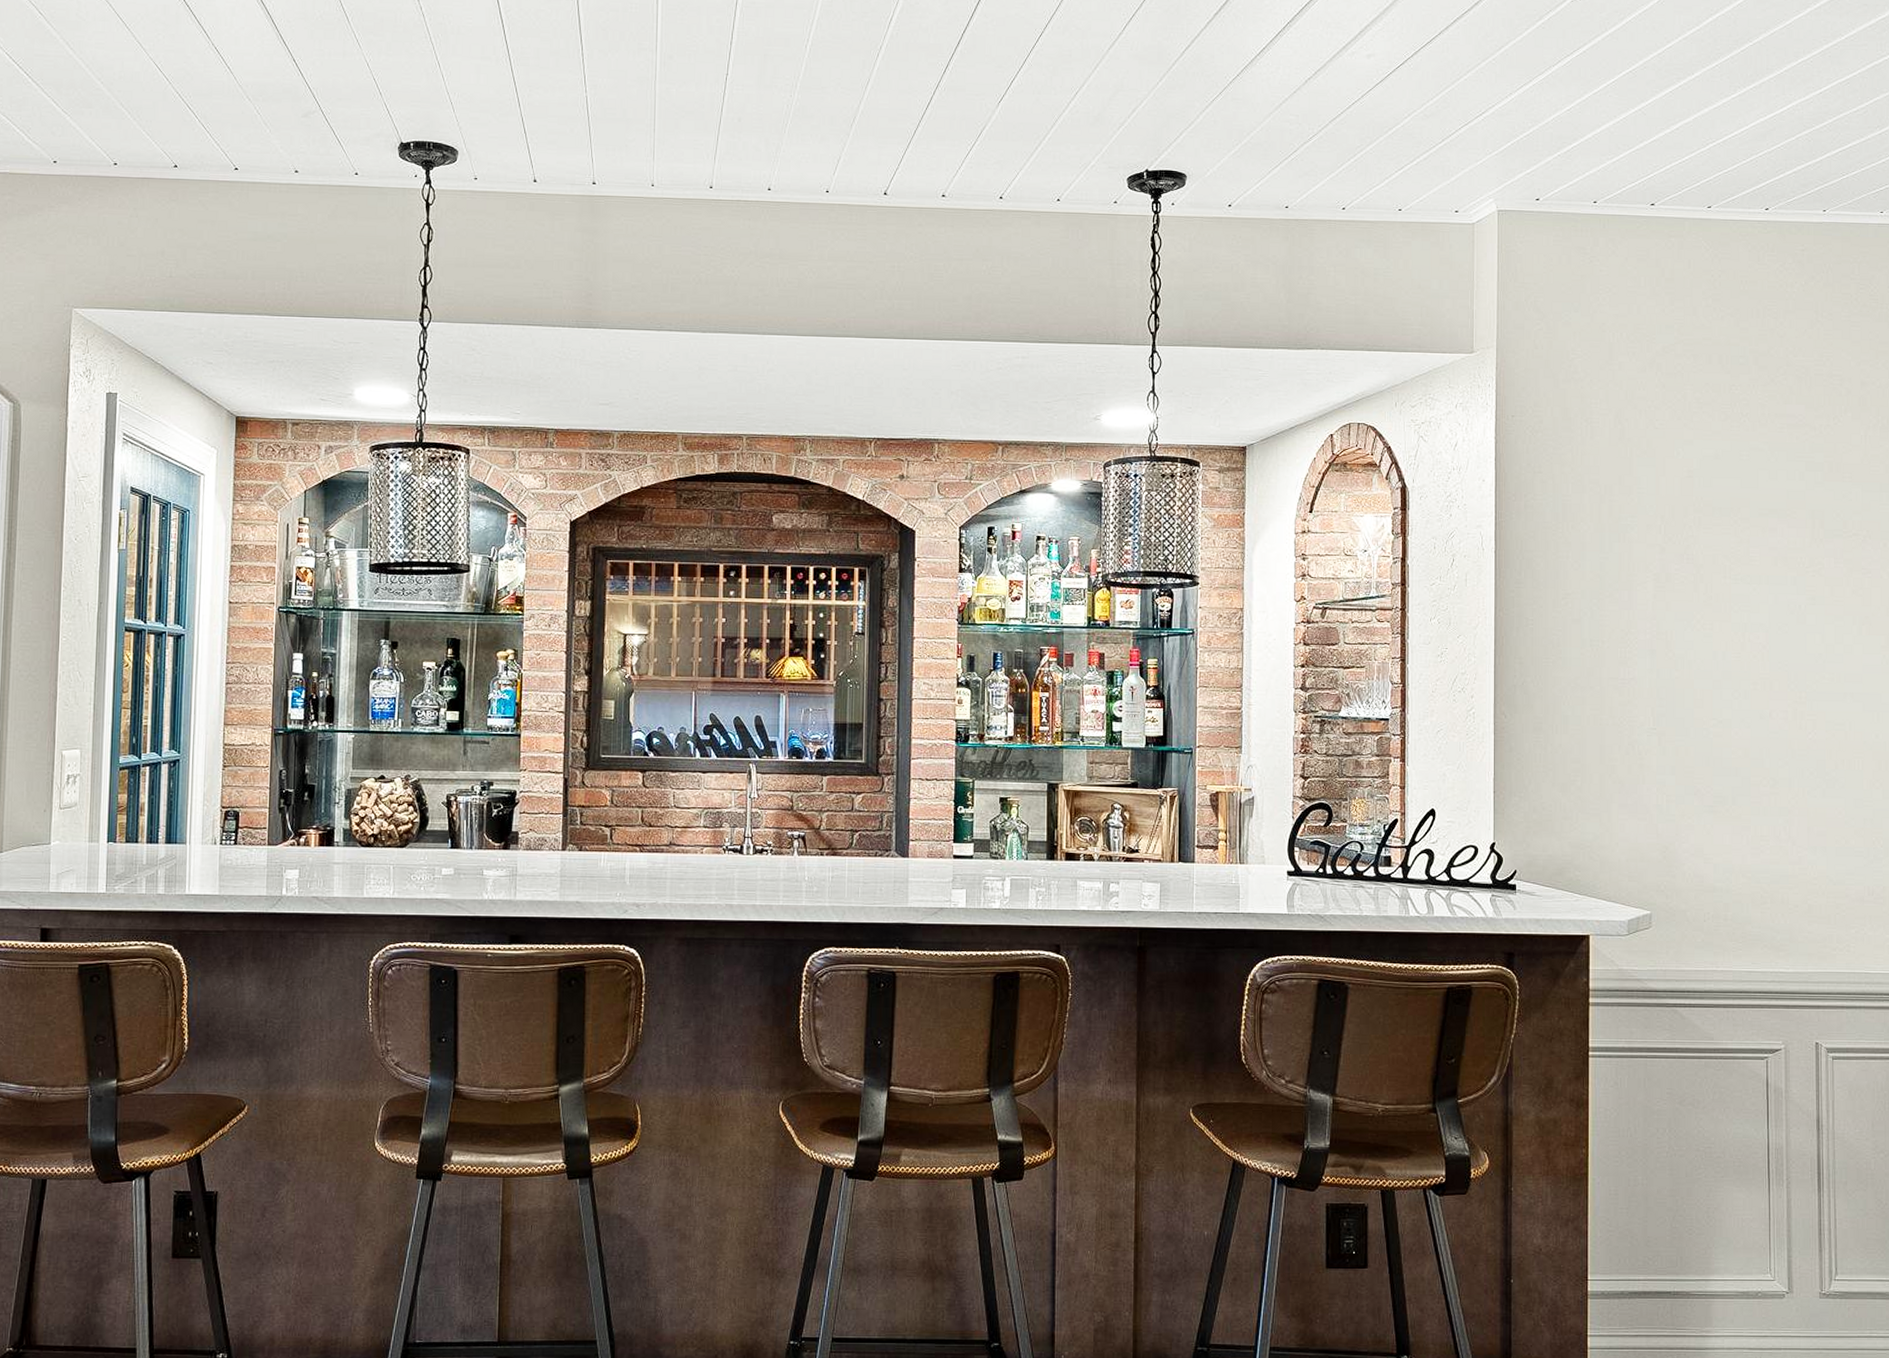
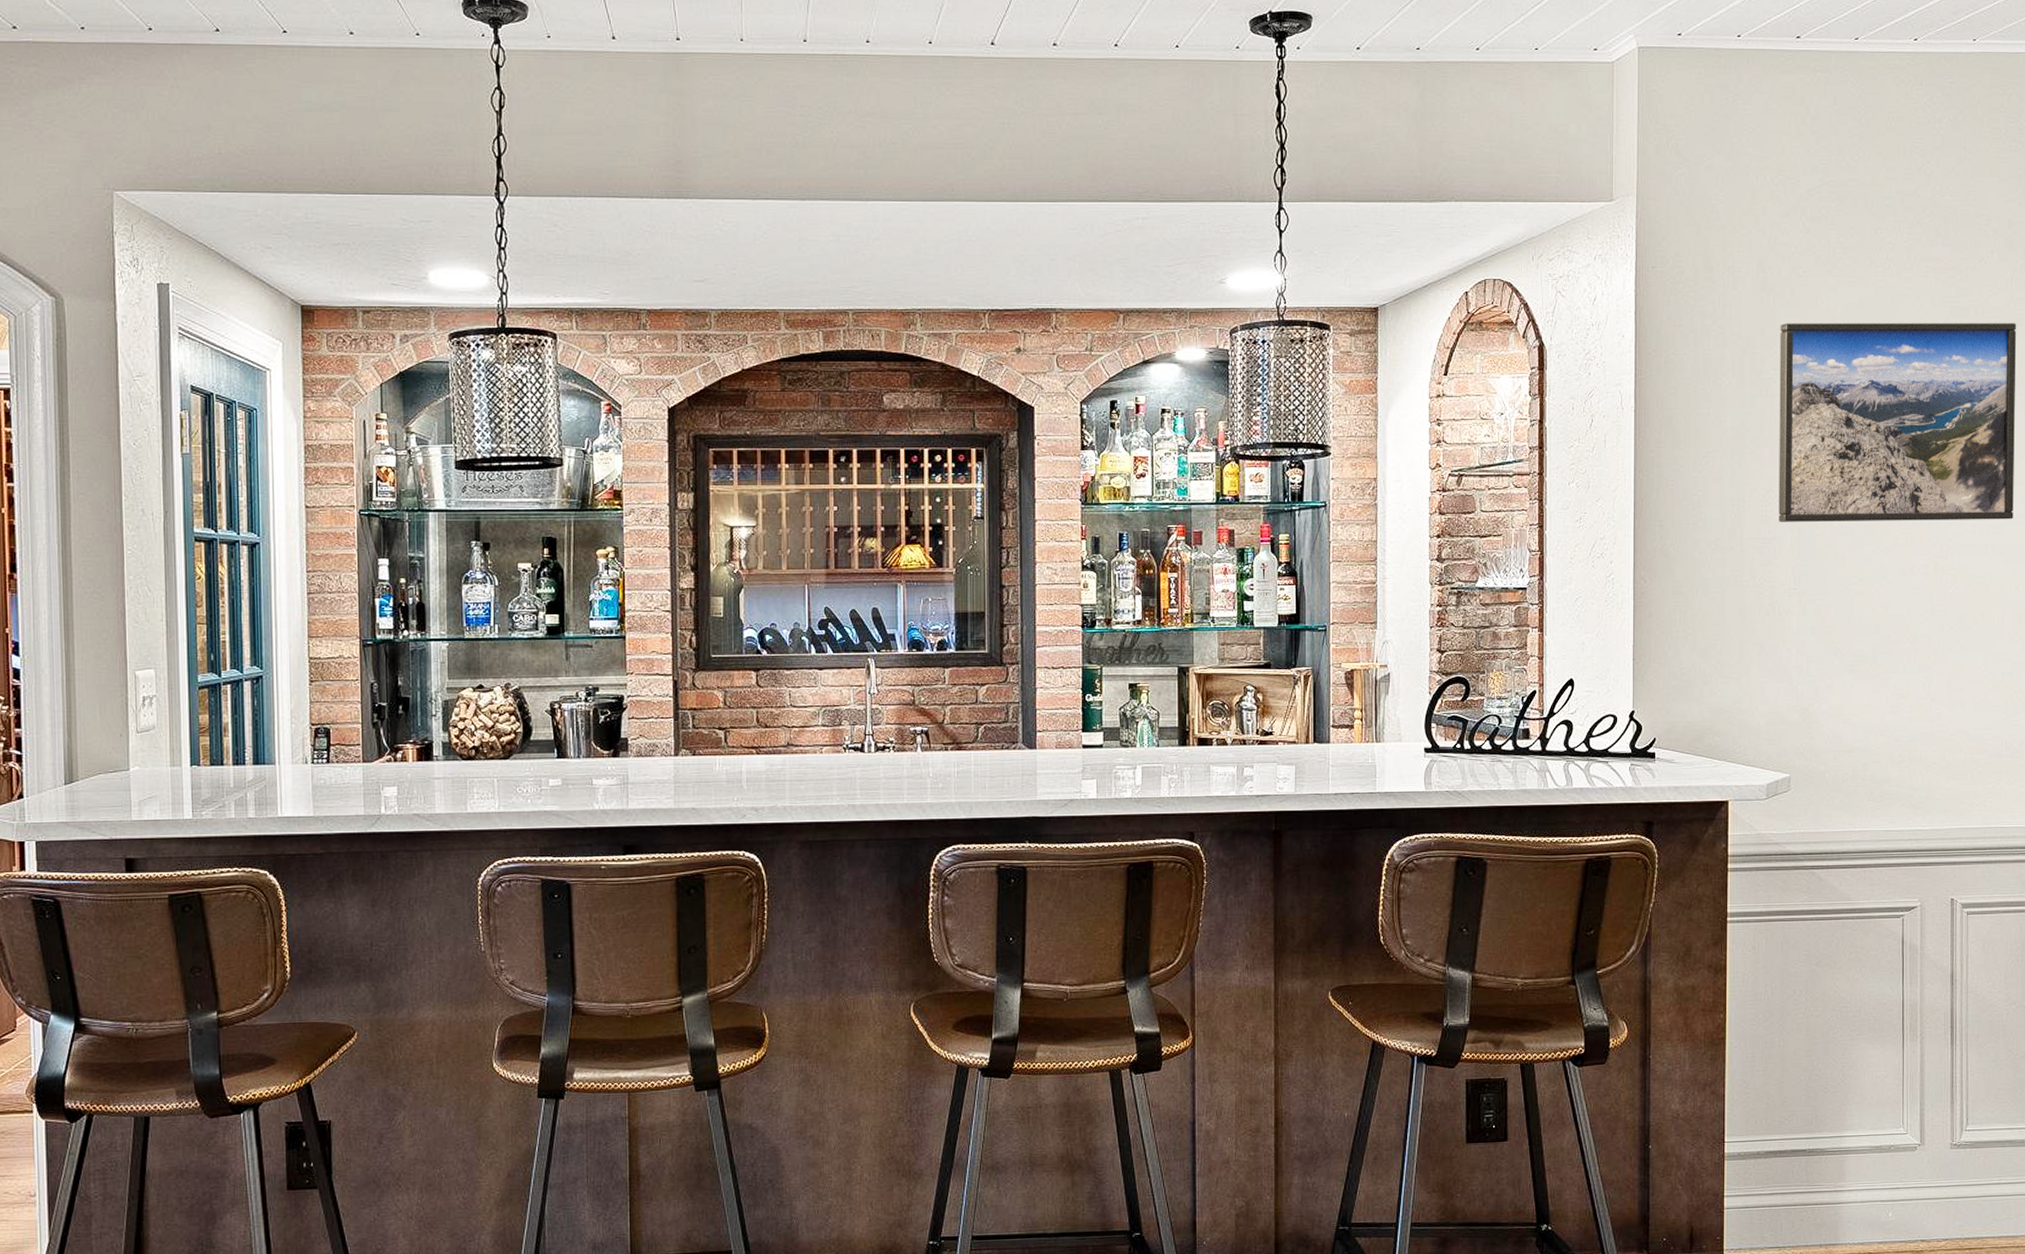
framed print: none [1637,473,1872,669] -> present [1778,323,2017,522]

